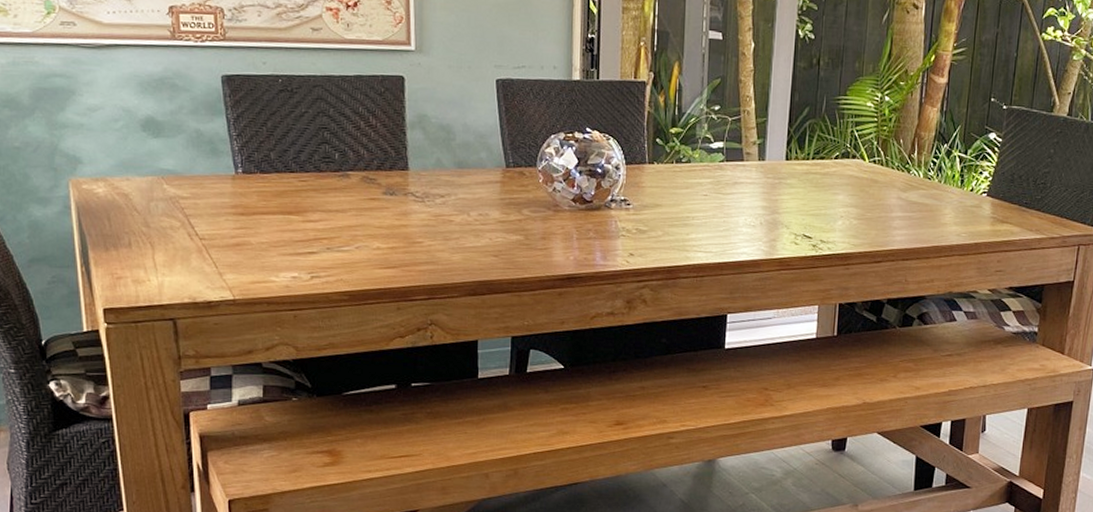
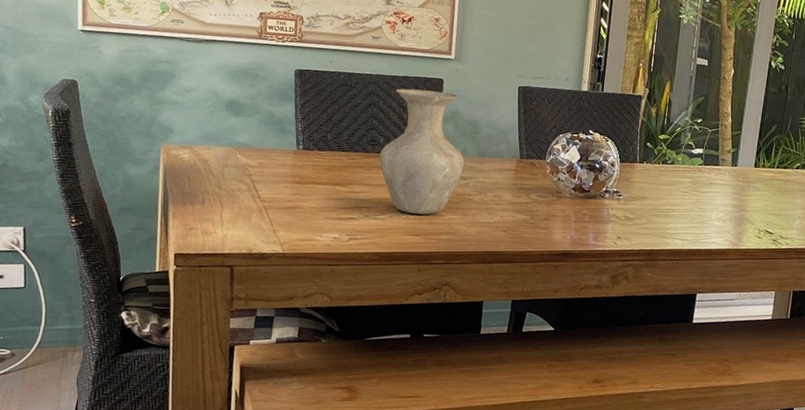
vase: none [337,90,440,243] -> present [379,88,465,215]

